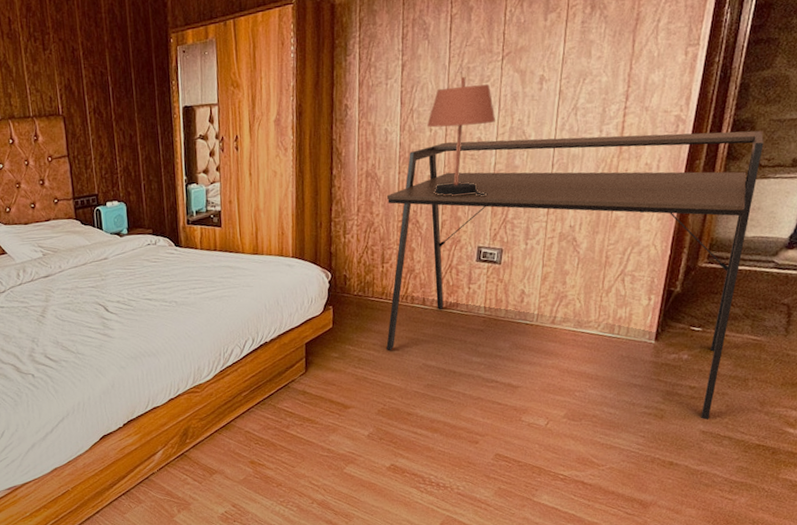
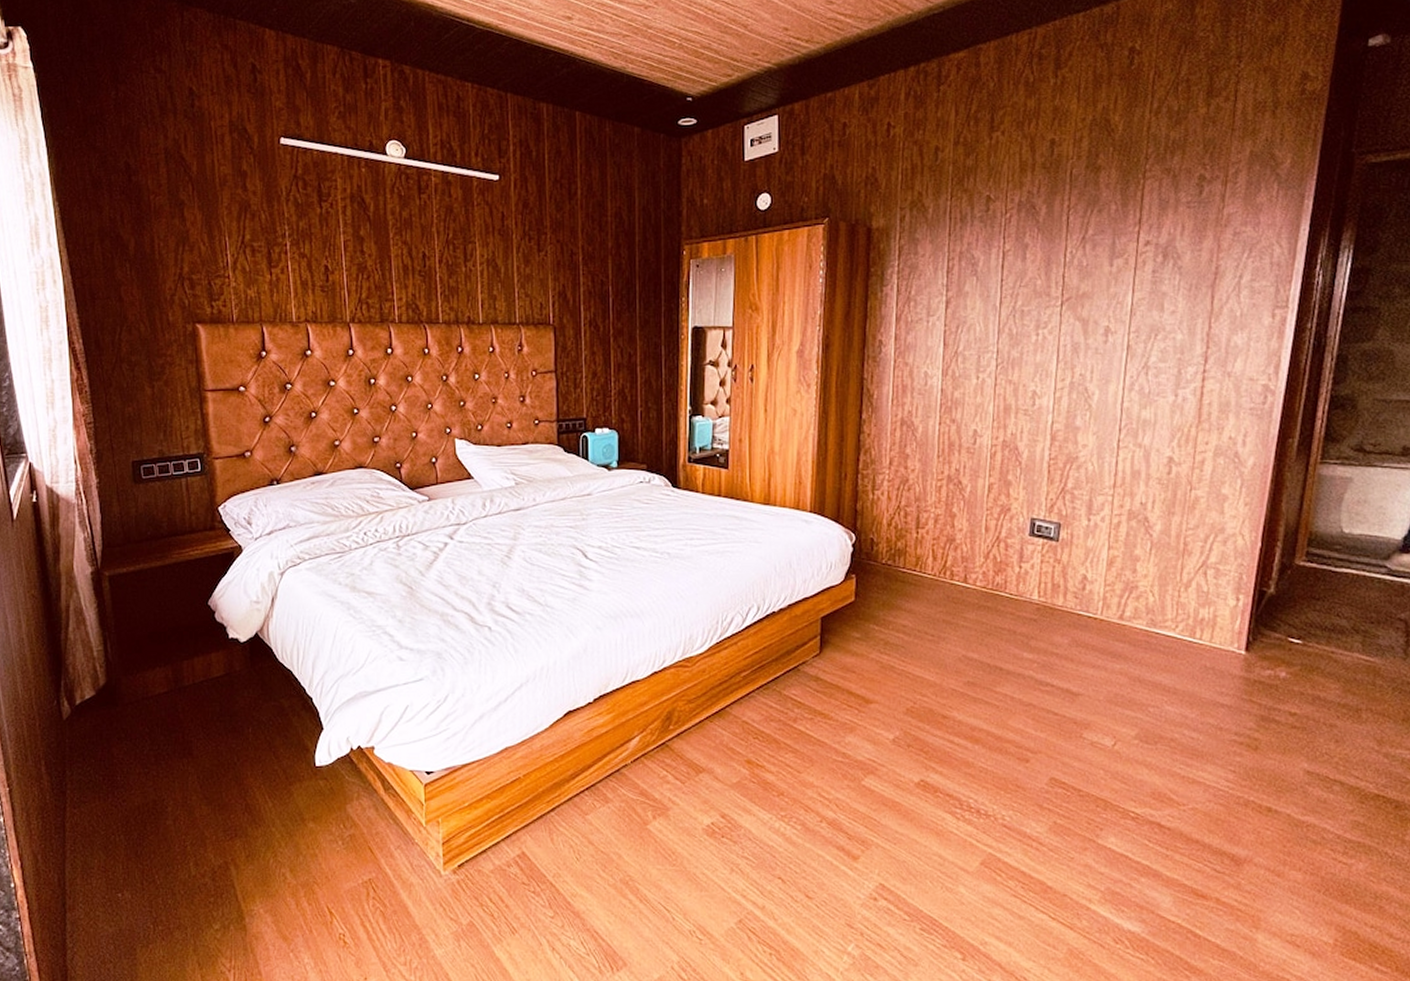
desk: present [385,130,764,420] -> none [918,392,1368,757]
table lamp: present [427,76,495,197] -> none [974,320,1053,459]

